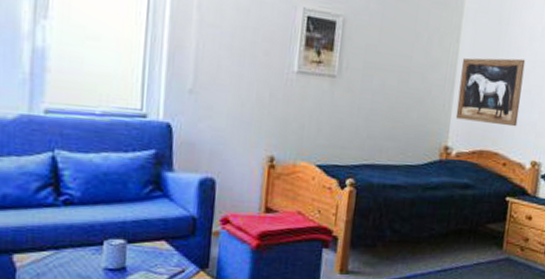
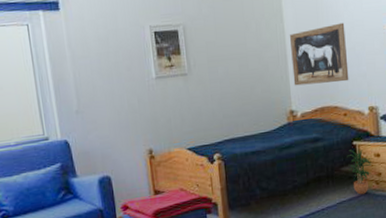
potted plant: none [494,205,523,259] -> present [347,148,374,195]

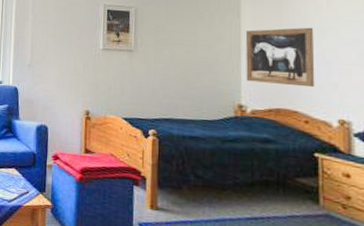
potted plant: present [347,148,374,195] -> none [305,161,341,215]

